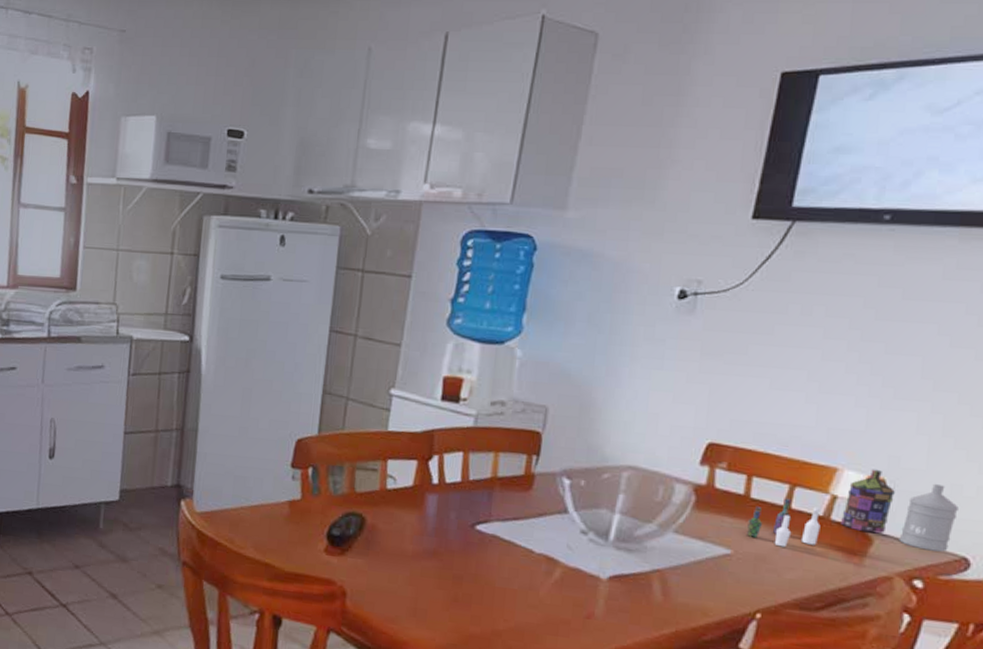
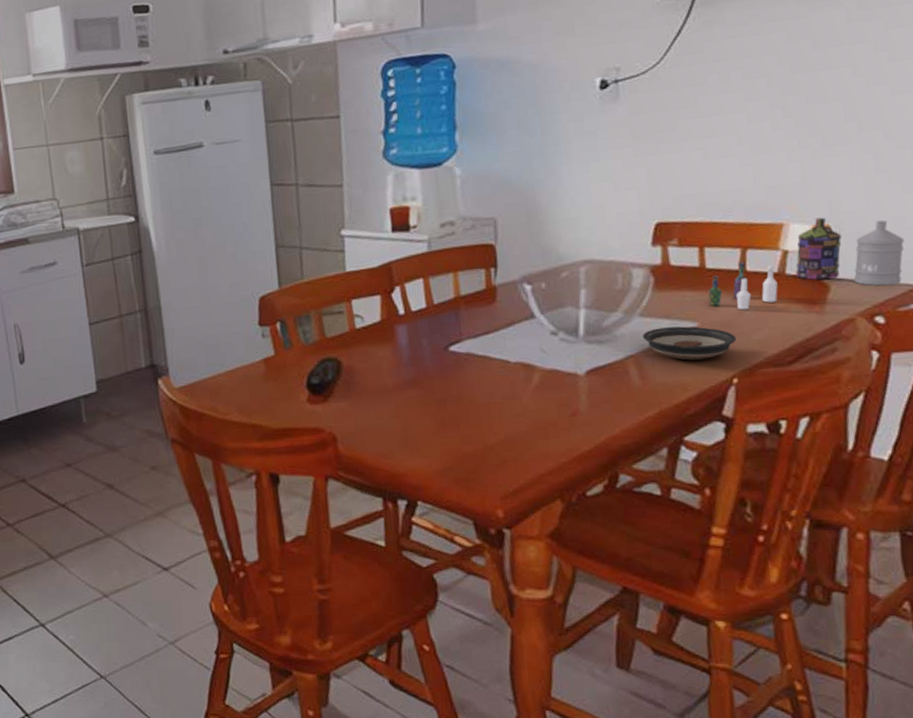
saucer: none [673,547,768,589] -> present [643,326,737,360]

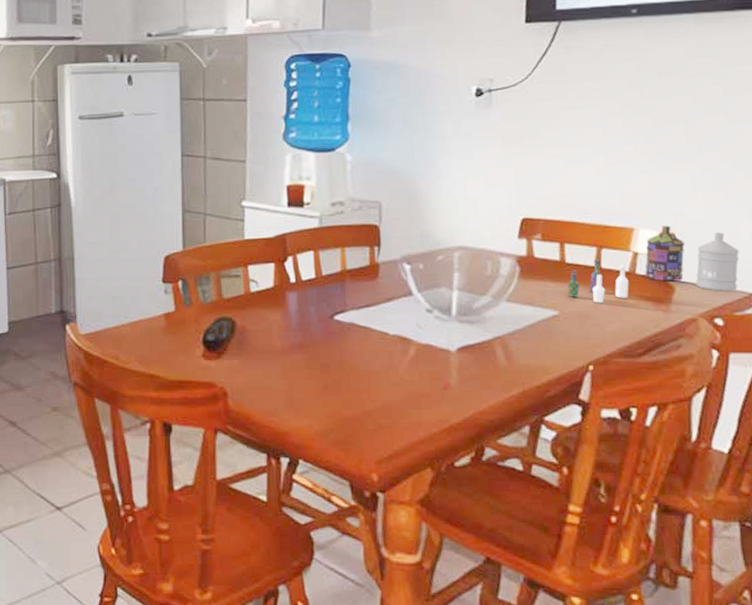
saucer: present [643,326,737,360] -> none [509,314,593,346]

